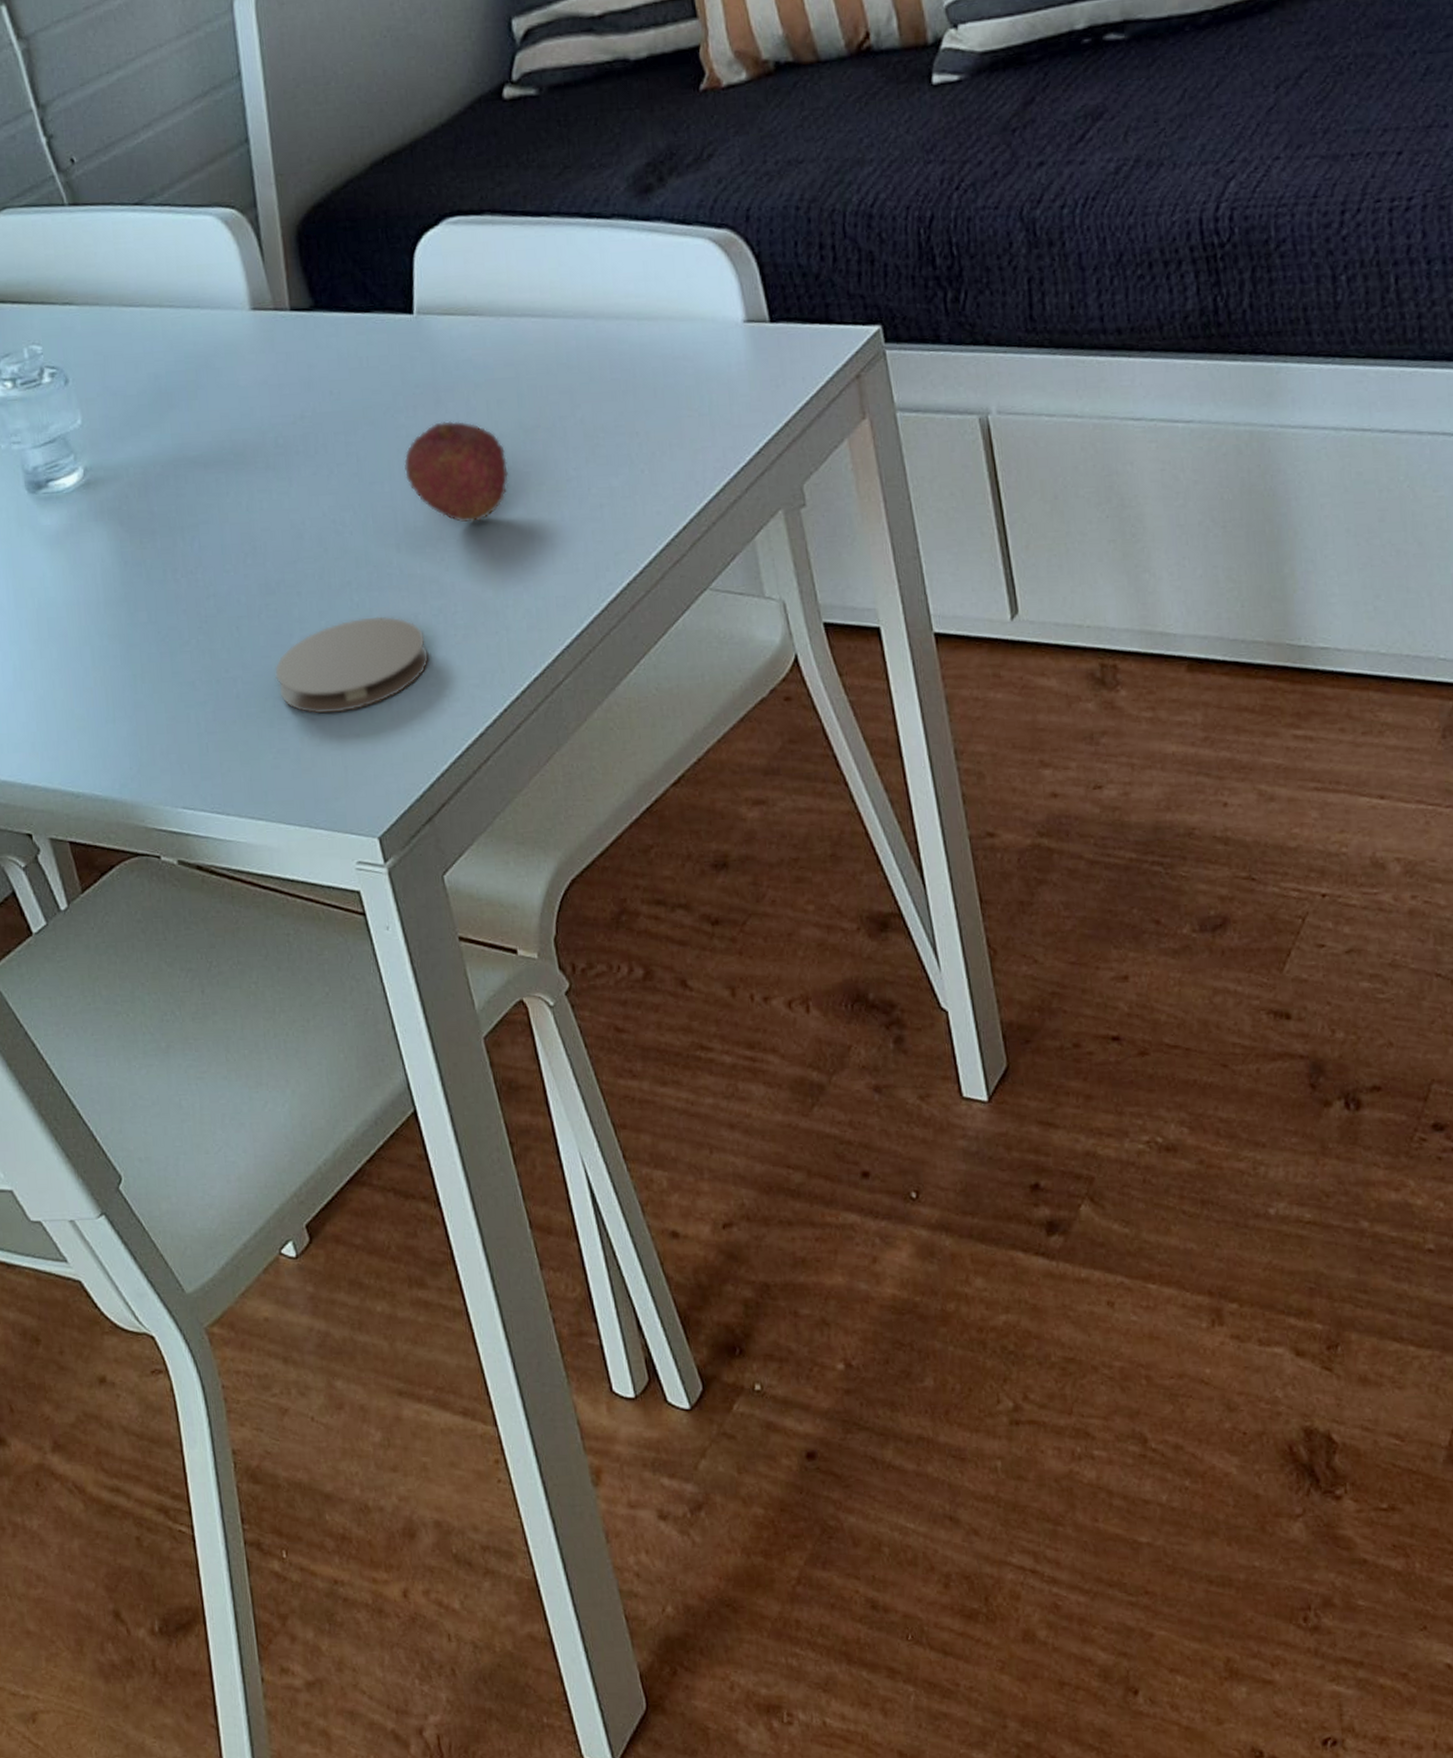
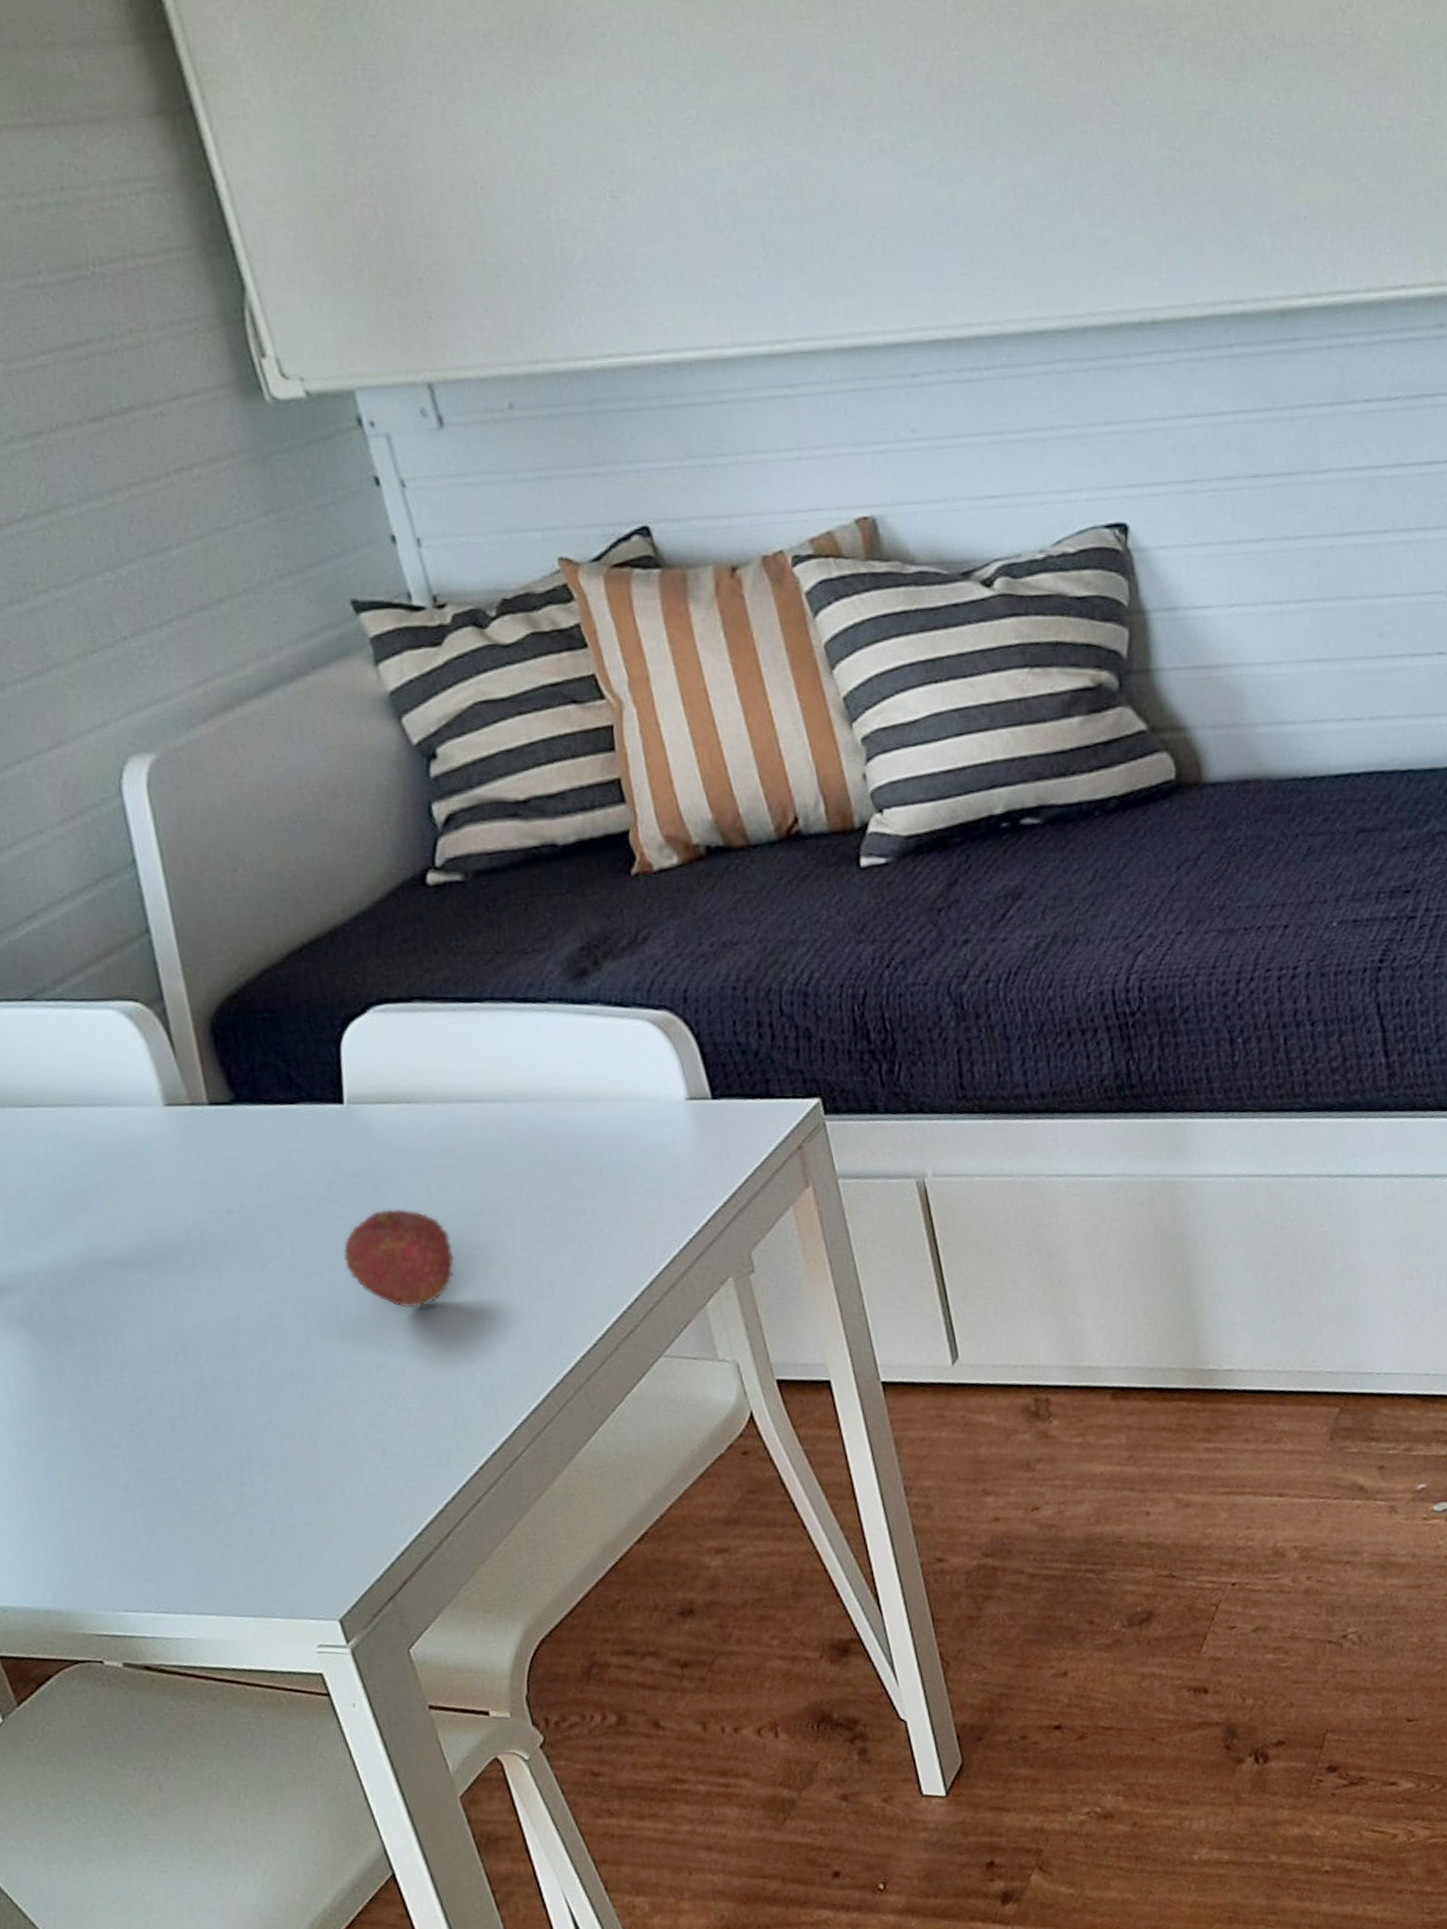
coaster: present [275,616,429,714] -> none [216,1405,382,1507]

